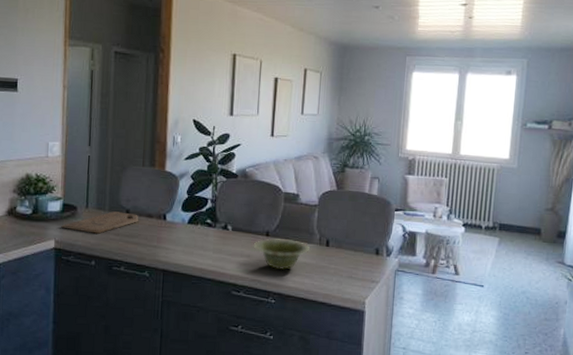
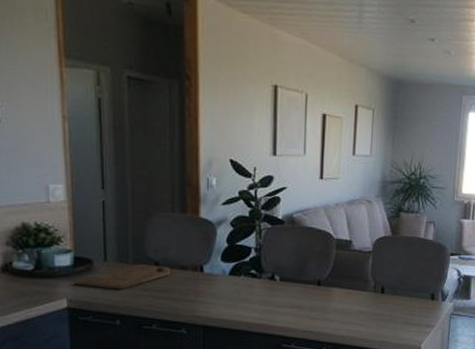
dish: present [253,238,310,271] -> none [304,287,364,320]

